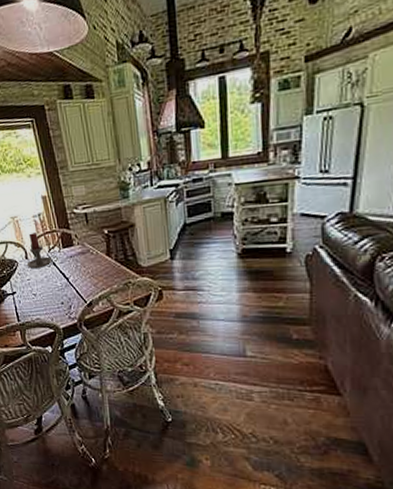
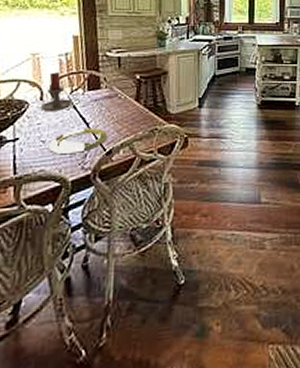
plate: none [39,282,86,305] -> present [48,128,107,154]

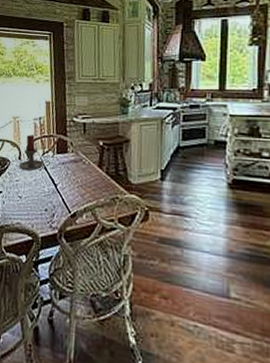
plate: present [48,128,107,154] -> none [23,188,72,212]

